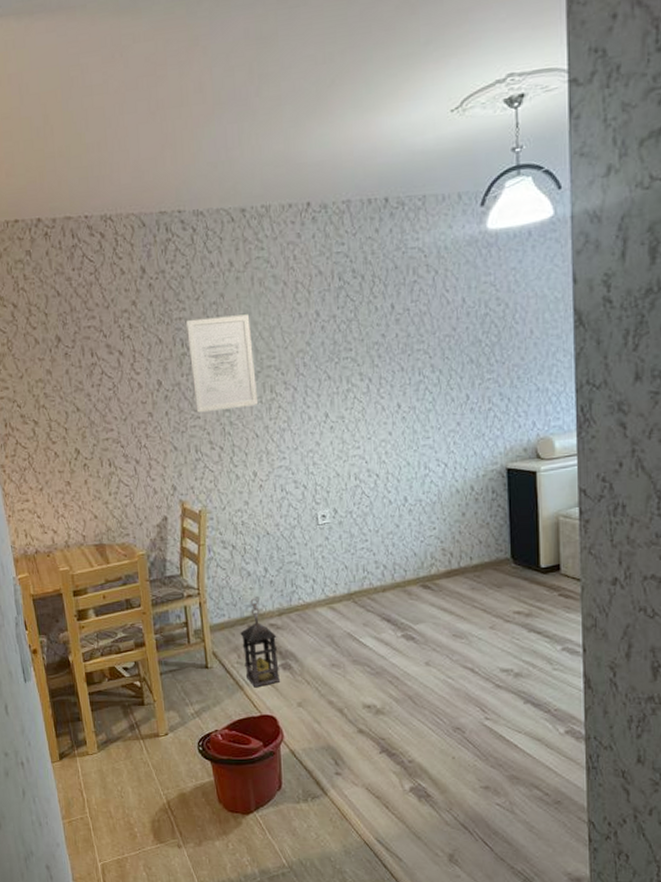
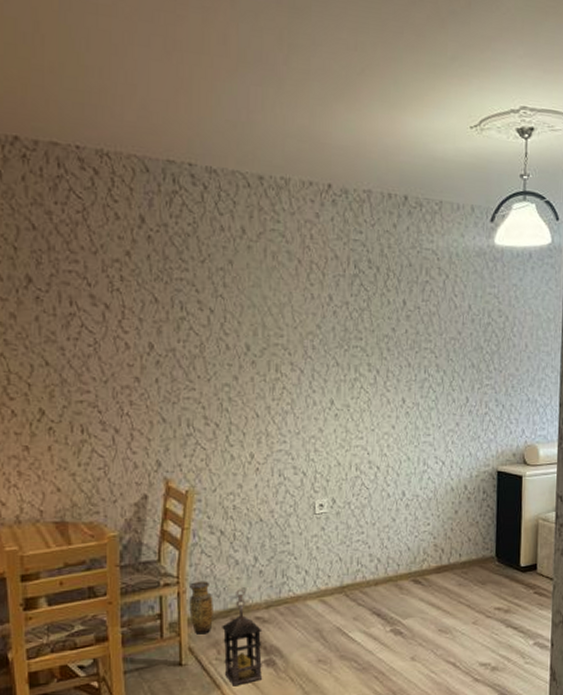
wall art: present [186,314,259,413] -> none [188,282,262,385]
vase: none [209,591,232,640] -> present [189,581,213,635]

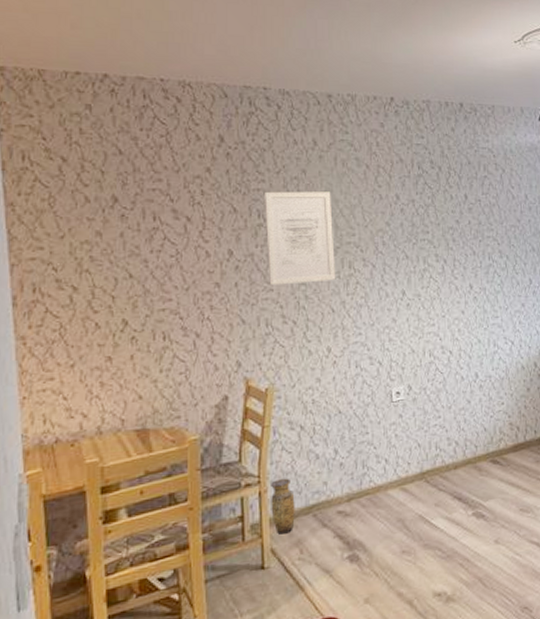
wall art: none [188,282,262,385] -> present [265,191,336,285]
lantern: present [222,589,263,687] -> none [304,483,347,587]

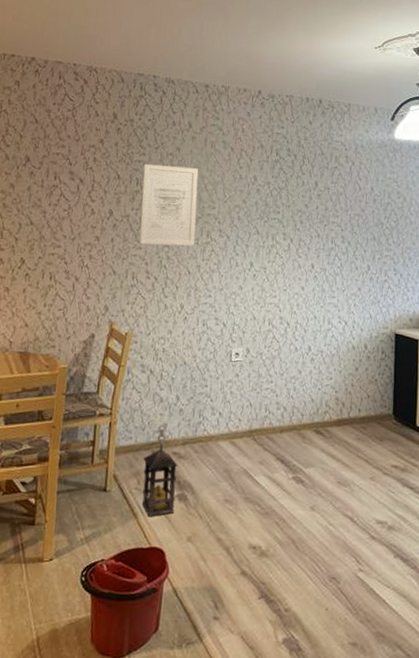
vase: present [271,478,295,535] -> none [117,413,139,464]
lantern: none [304,483,347,587] -> present [142,424,178,517]

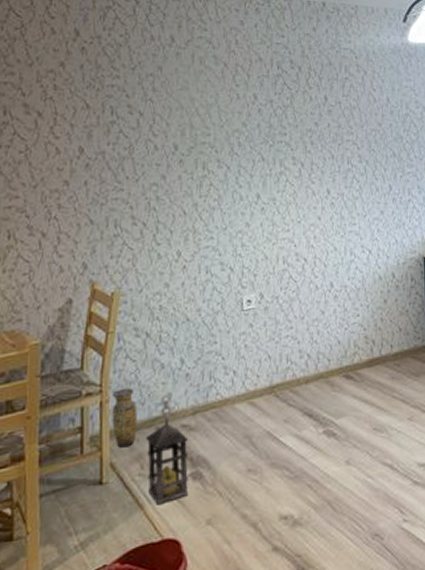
vase: none [117,413,139,464] -> present [112,387,138,448]
wall art: present [139,163,199,246] -> none [118,88,189,185]

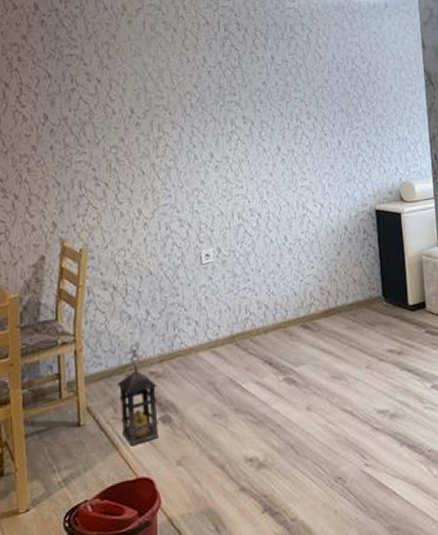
vase: present [112,387,138,448] -> none [86,337,109,393]

